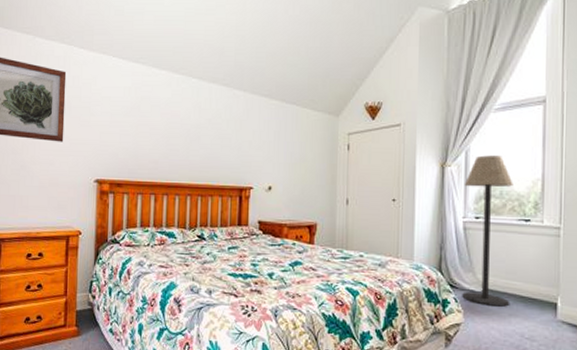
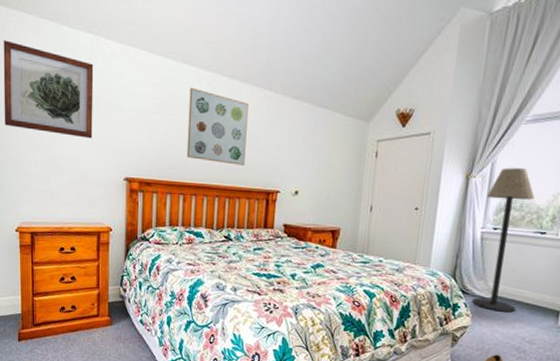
wall art: none [157,89,218,163] -> present [186,87,249,165]

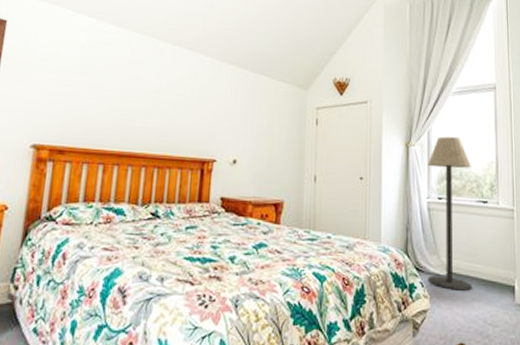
wall art: present [186,87,249,165] -> none [110,48,183,132]

